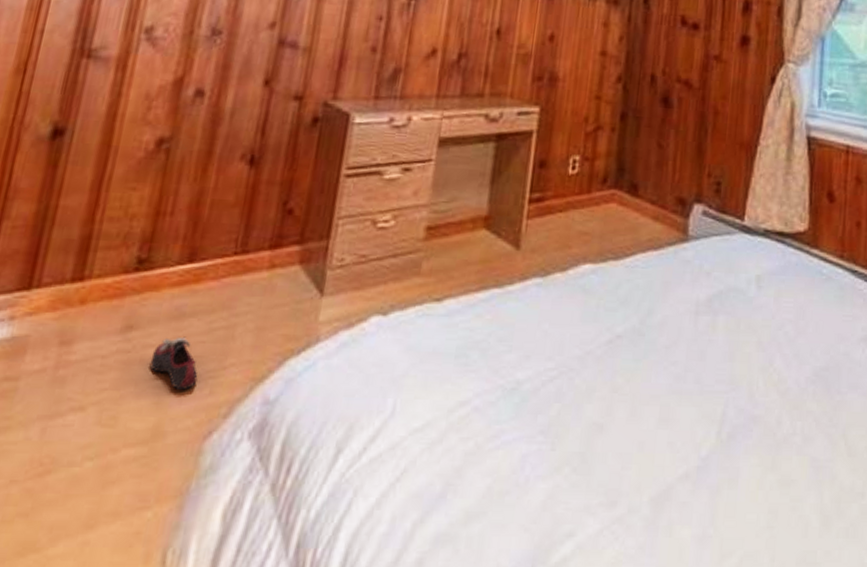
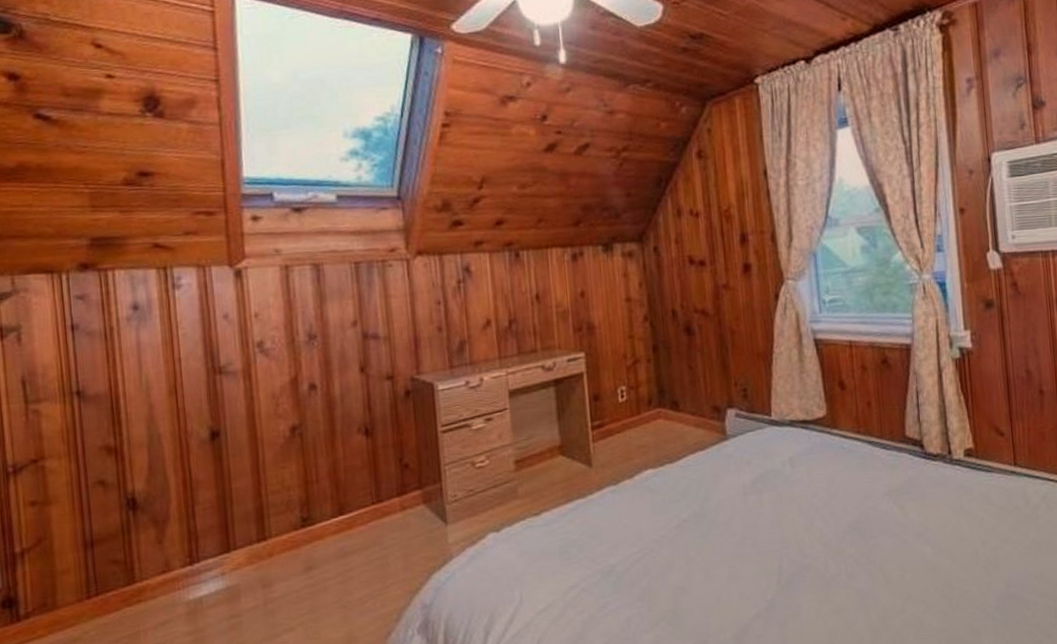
shoe: present [149,336,198,390] -> none [331,569,370,607]

